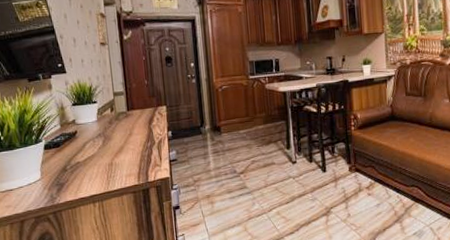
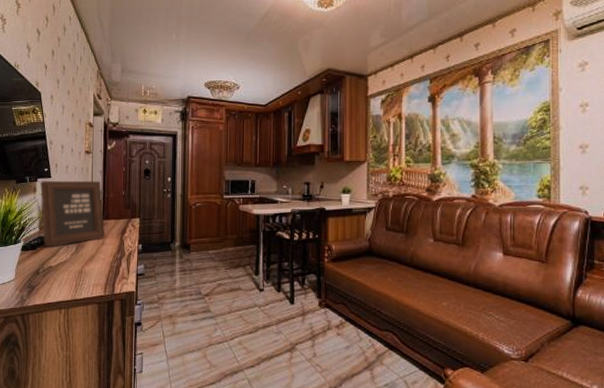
picture frame: none [55,72,133,143] -> present [40,180,106,246]

